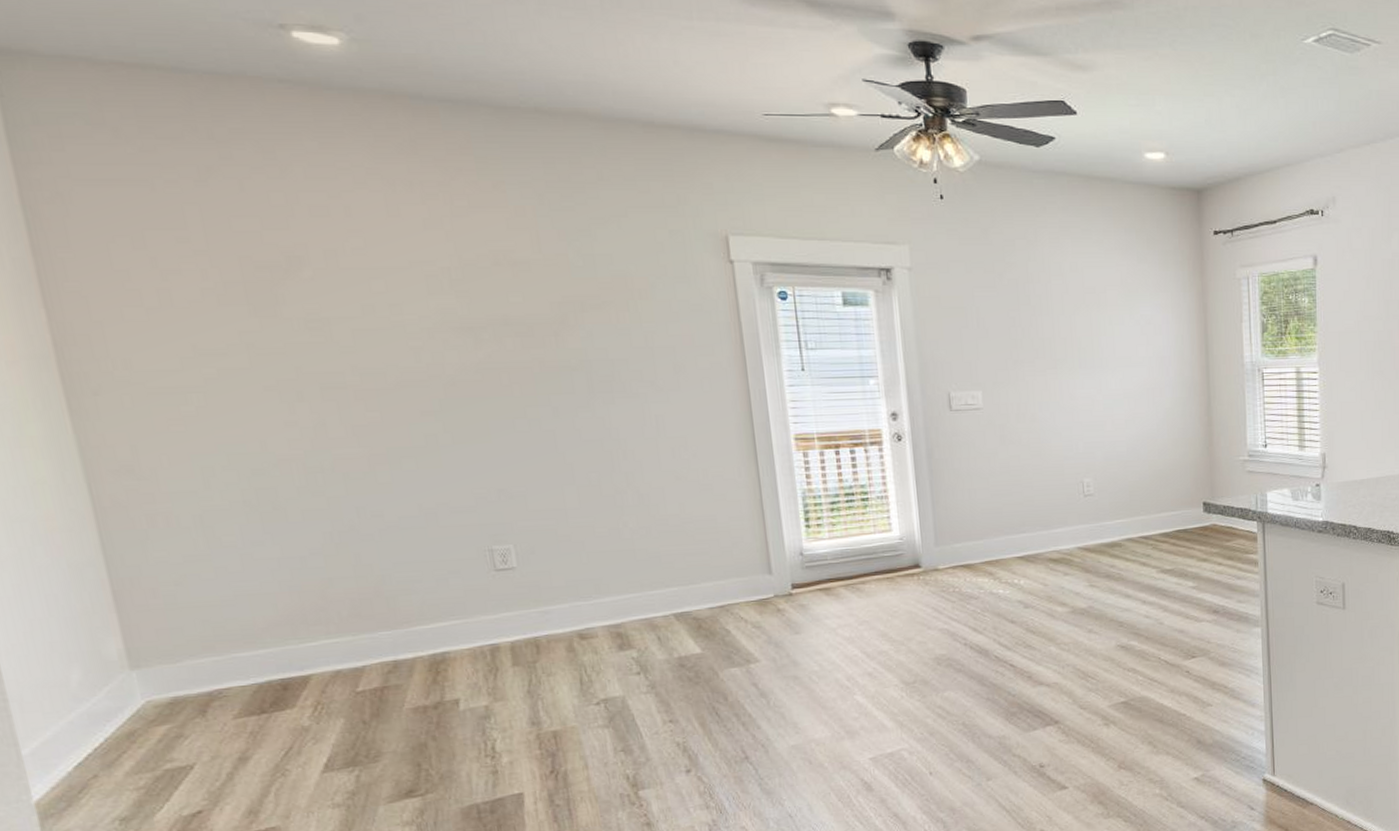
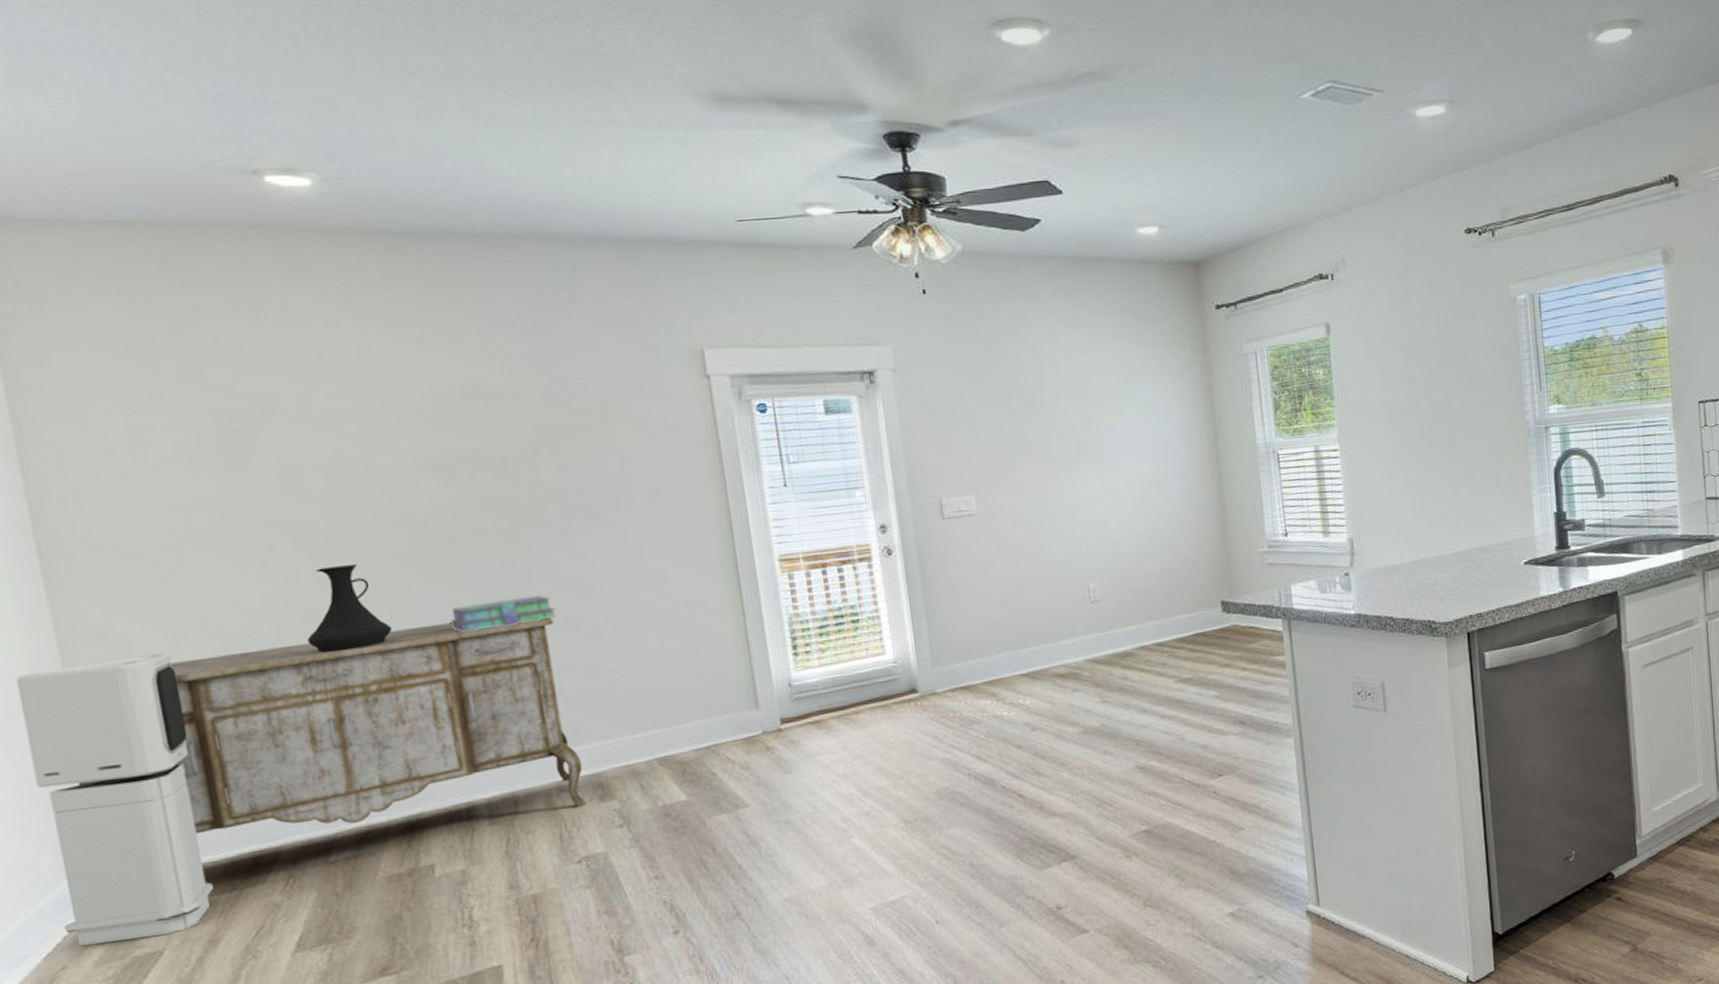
air purifier: none [41,488,243,757] -> present [15,653,214,946]
sideboard: none [107,477,605,660] -> present [79,618,586,834]
vase: none [335,416,420,498] -> present [307,564,393,653]
stack of books: none [476,456,580,487] -> present [450,595,556,632]

